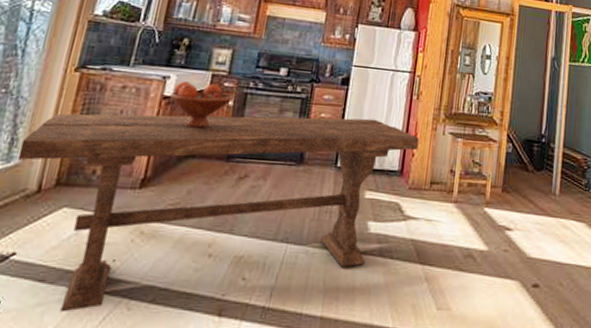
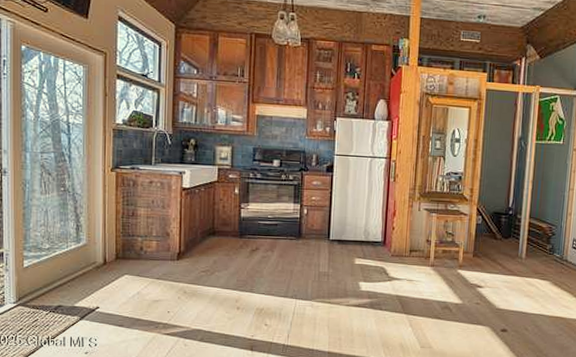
dining table: present [17,113,420,312] -> none [84,199,398,347]
fruit bowl: present [169,81,235,128] -> none [187,175,239,212]

